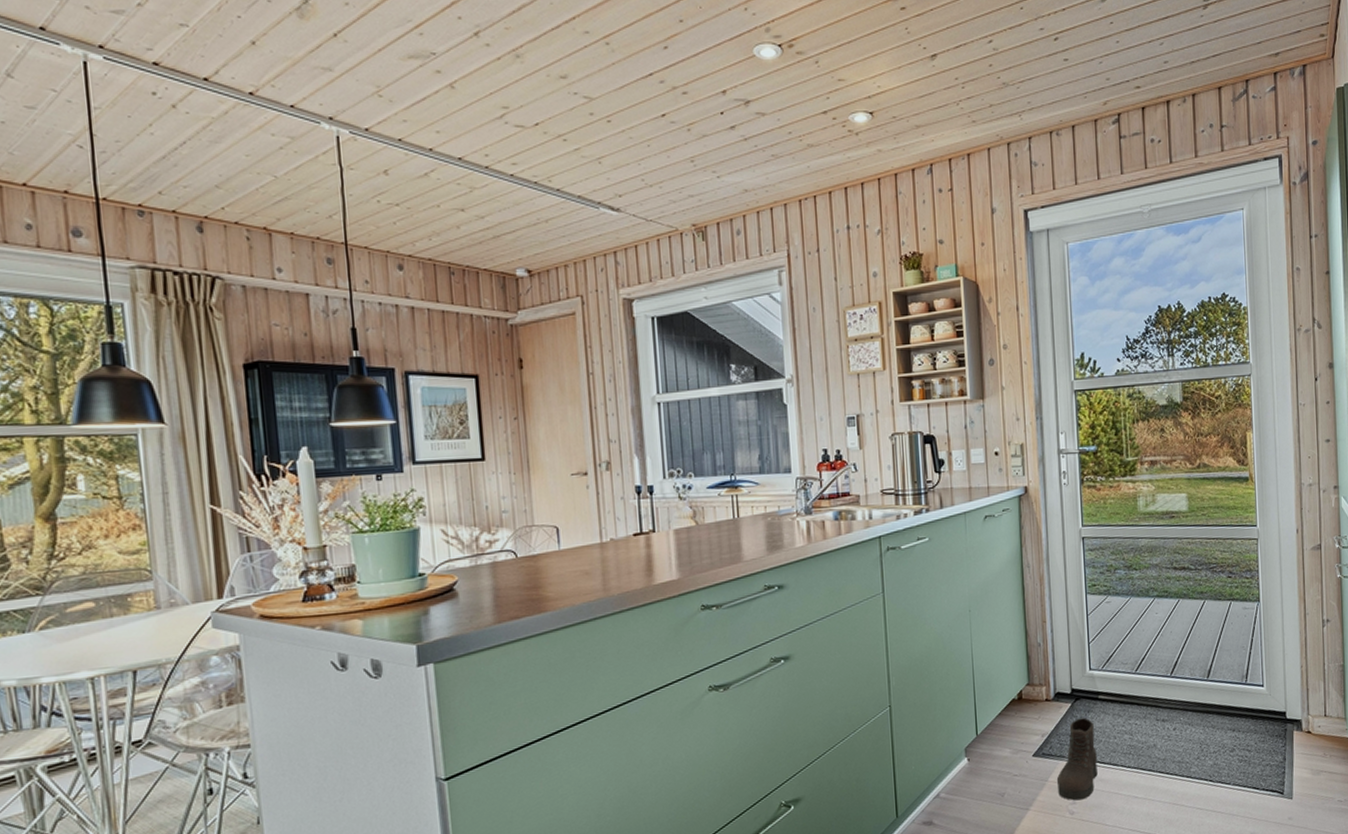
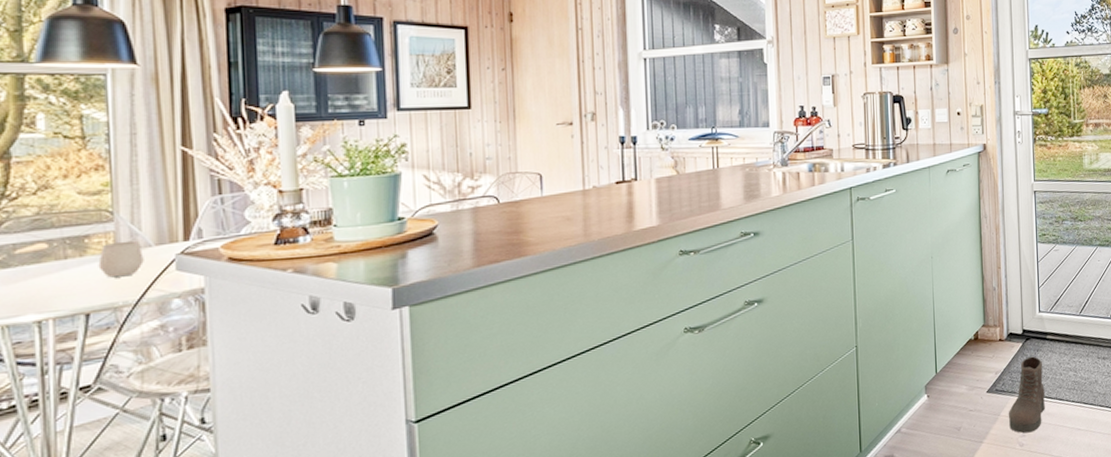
cup: none [141,598,183,636] -> present [98,240,144,278]

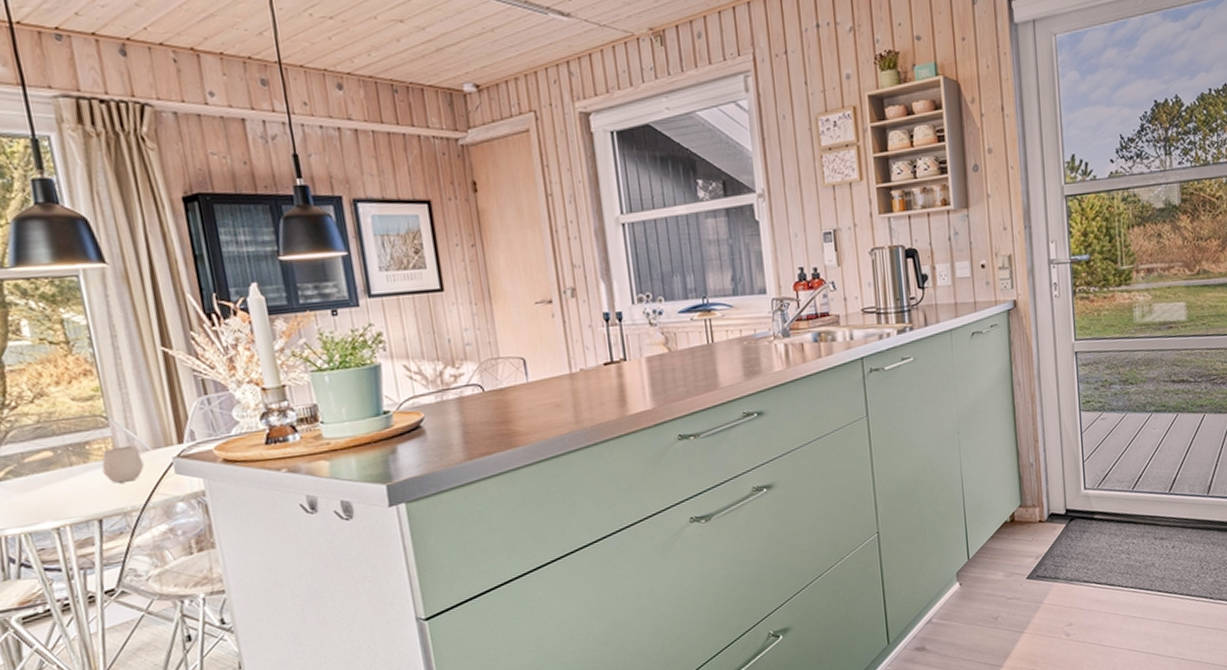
boot: present [1008,356,1045,434] -> none [1051,538,1094,622]

